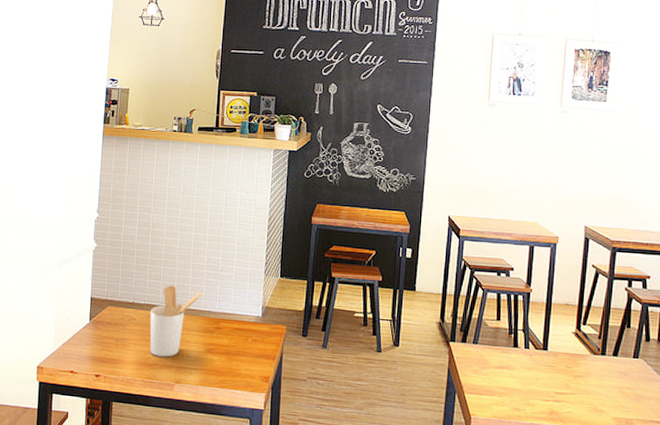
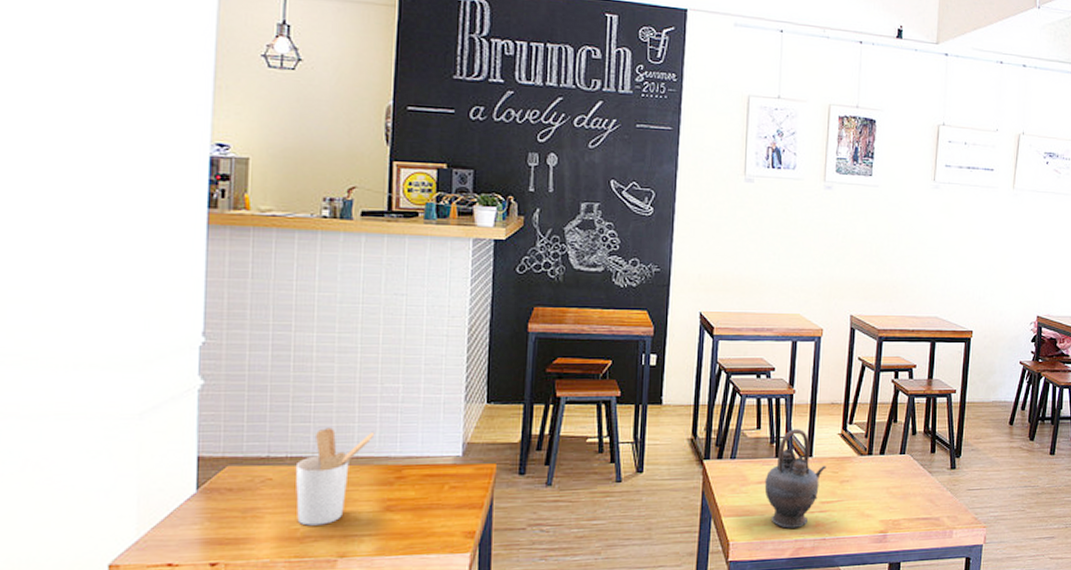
teapot: none [503,324,561,413] -> present [764,429,827,529]

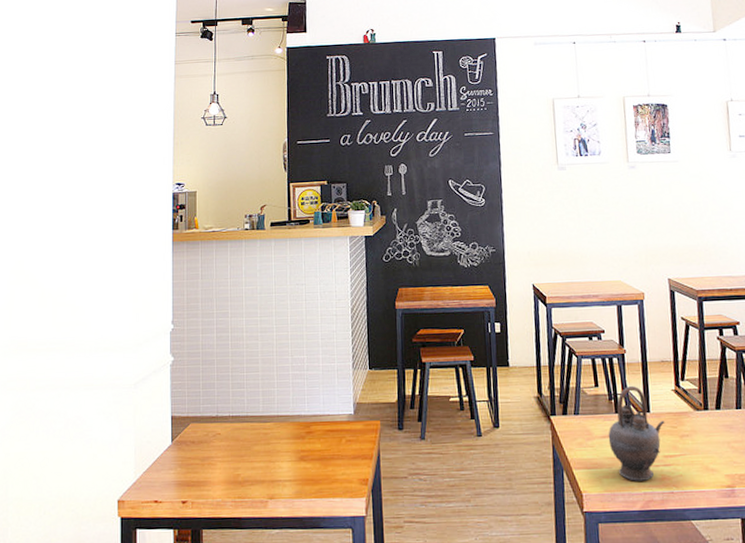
utensil holder: present [295,427,375,526] -> none [235,392,289,472]

